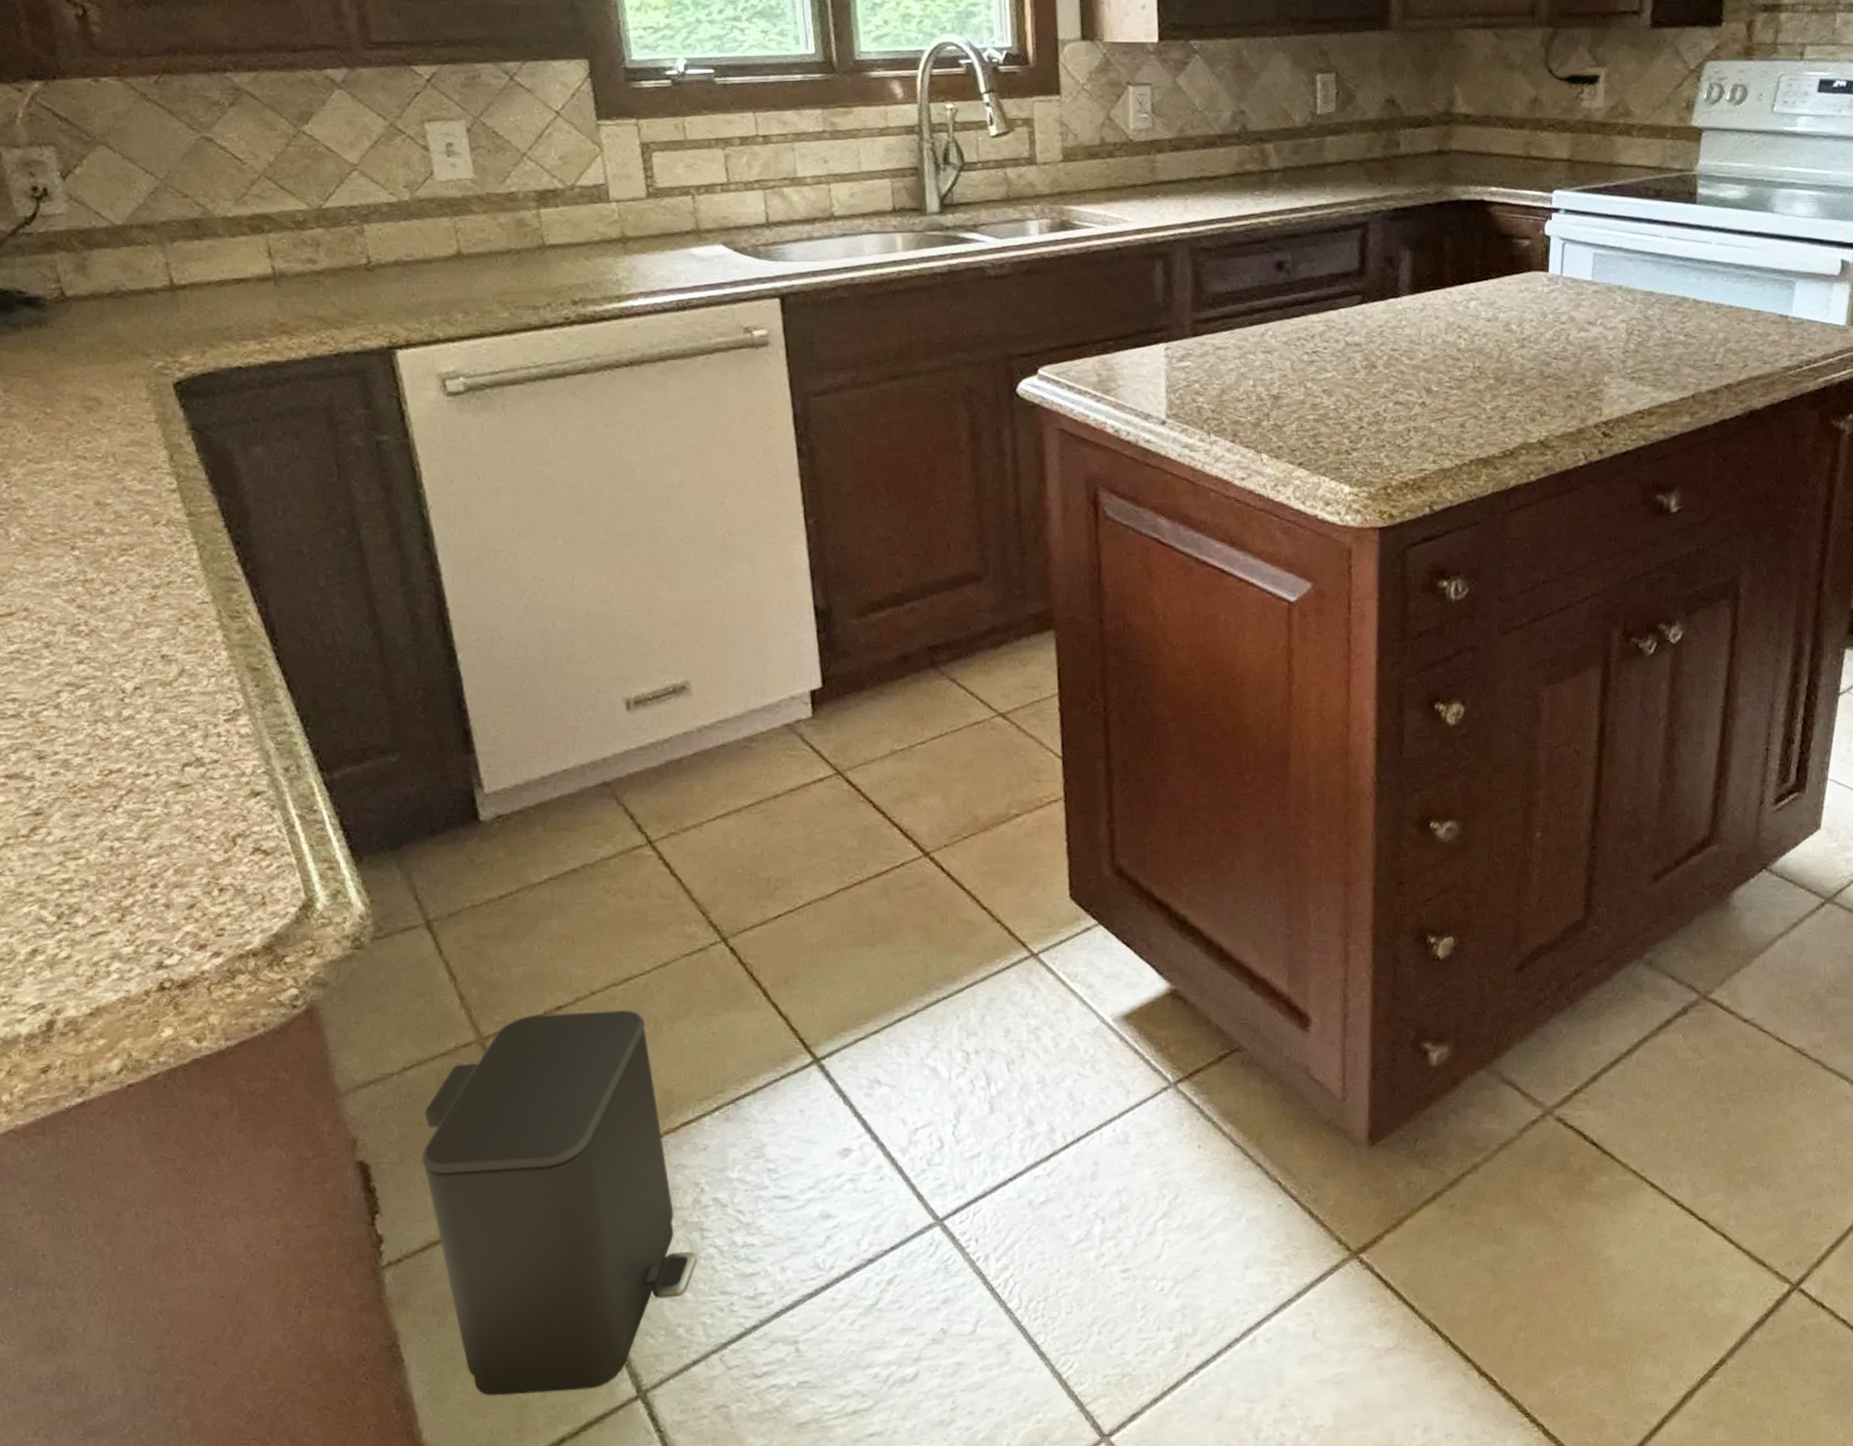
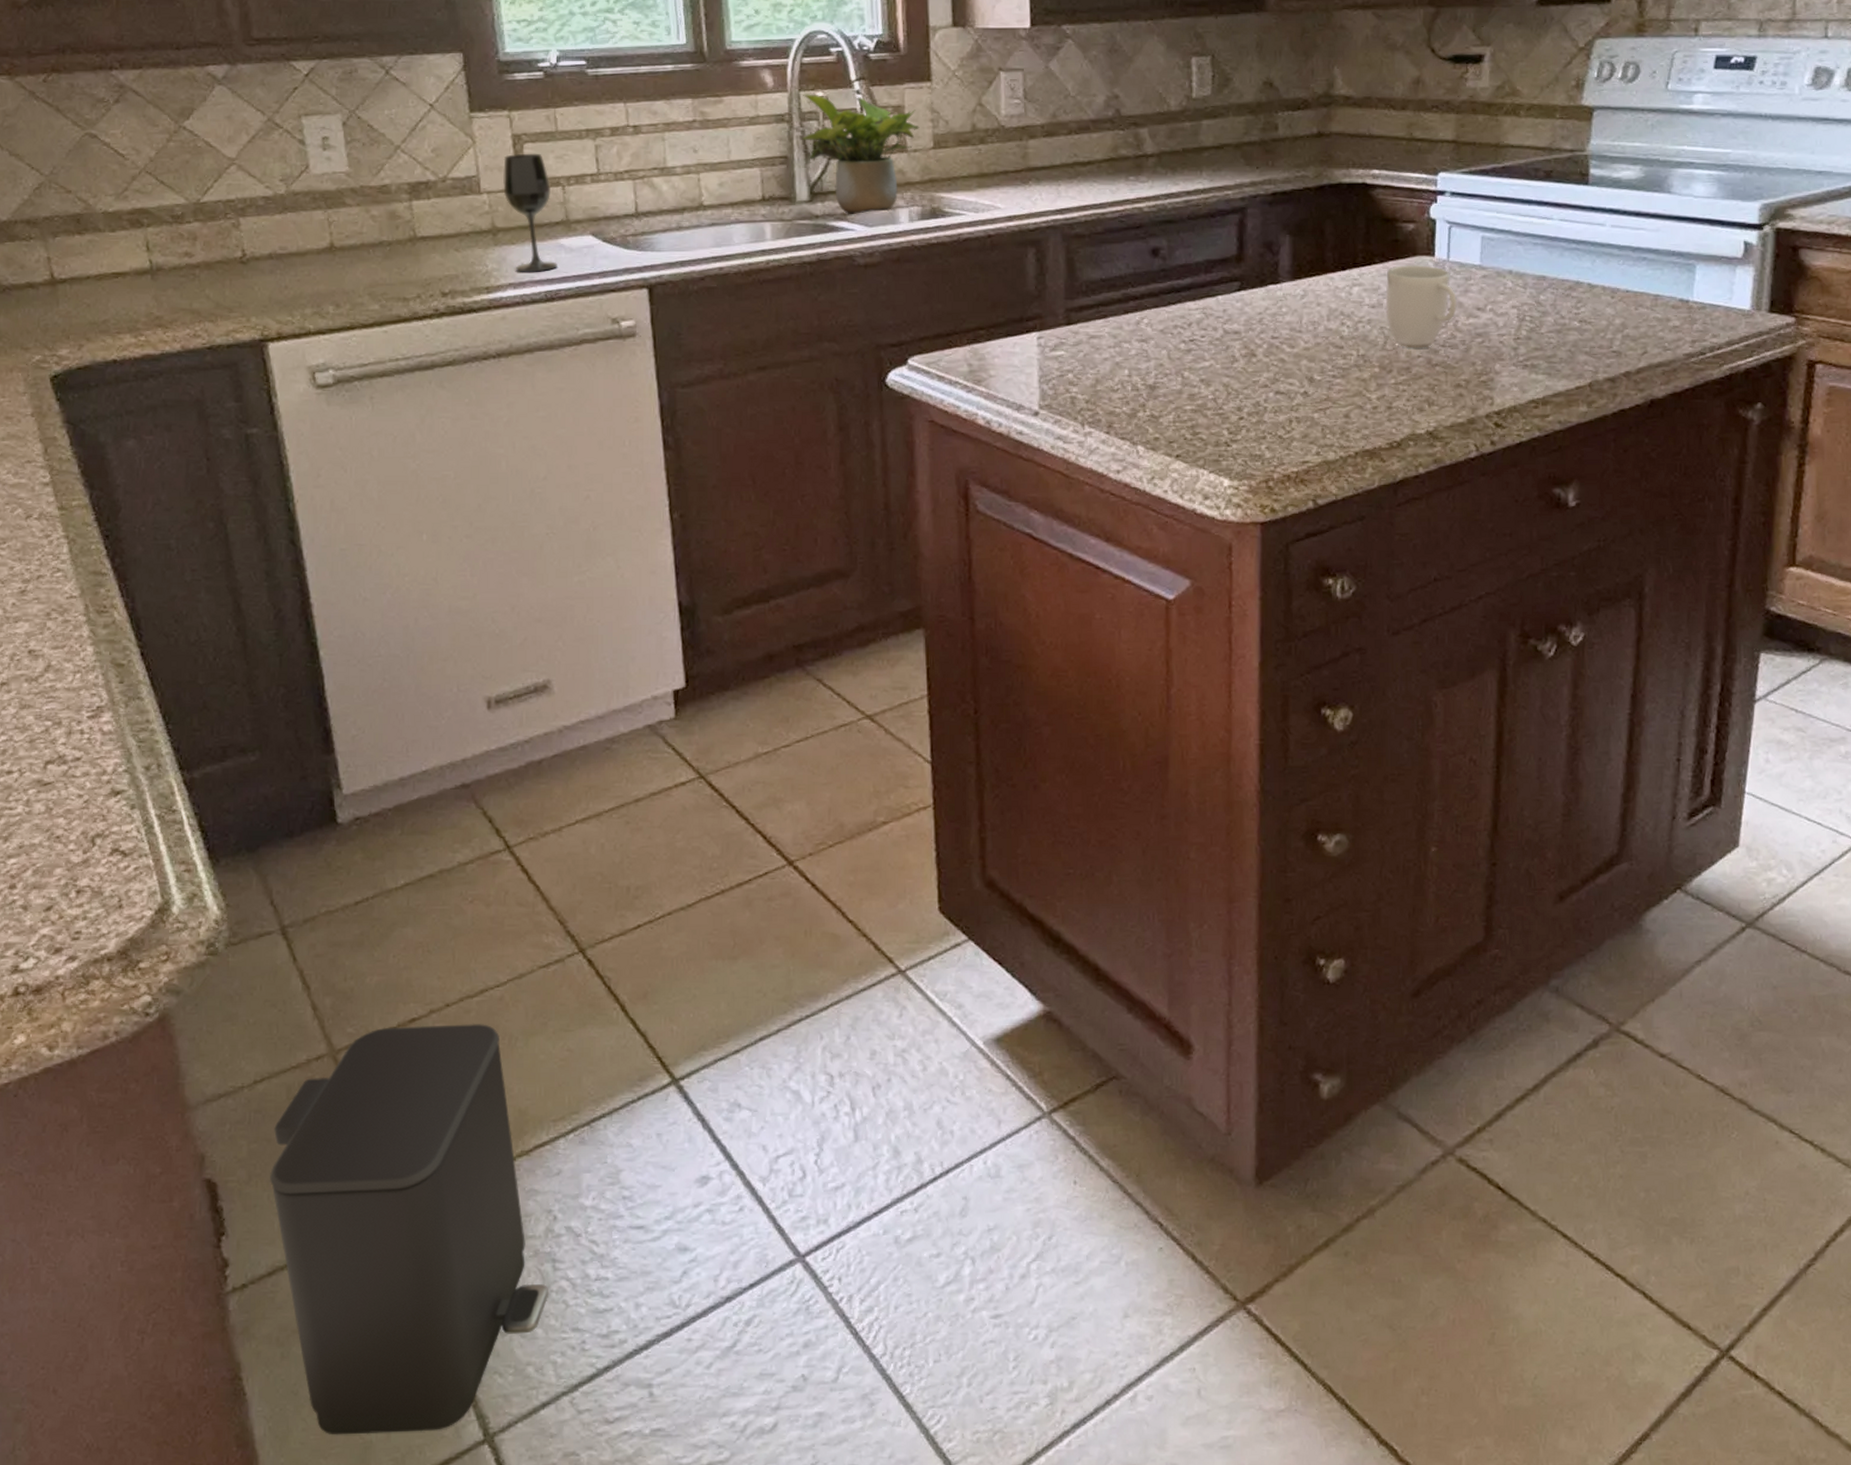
wine glass: none [632,162,689,281] -> present [503,153,557,272]
potted plant: none [932,105,1049,227] -> present [802,94,920,215]
mug: none [1501,279,1569,361] -> present [1385,264,1457,348]

